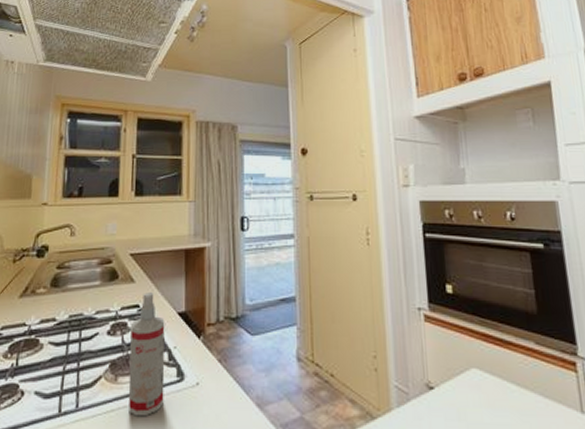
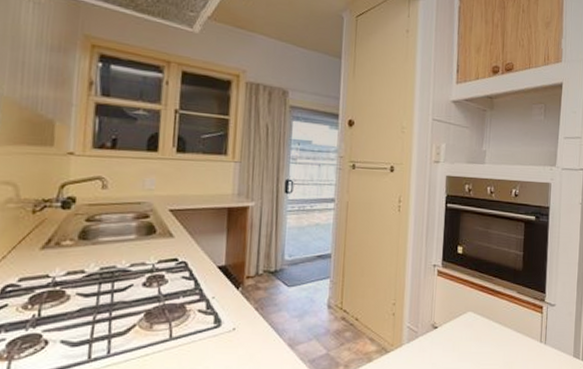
spray bottle: present [128,292,165,417] -> none [164,247,204,359]

